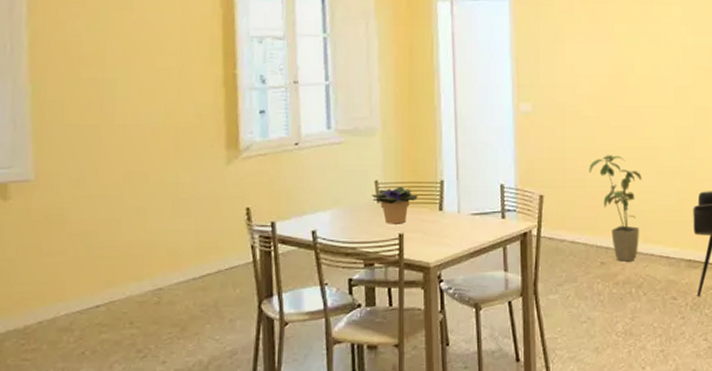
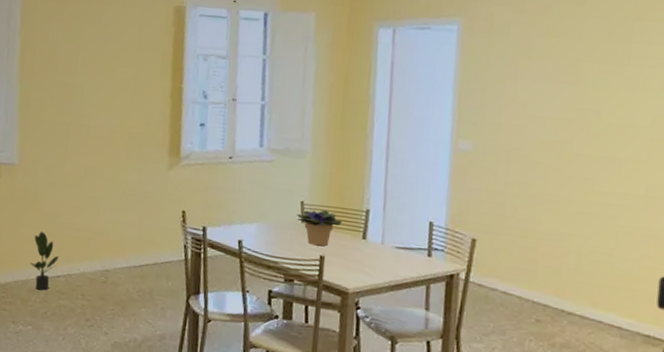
potted plant: none [58,256,96,327] -> present [30,231,59,291]
house plant: present [589,155,642,262] -> none [532,206,597,325]

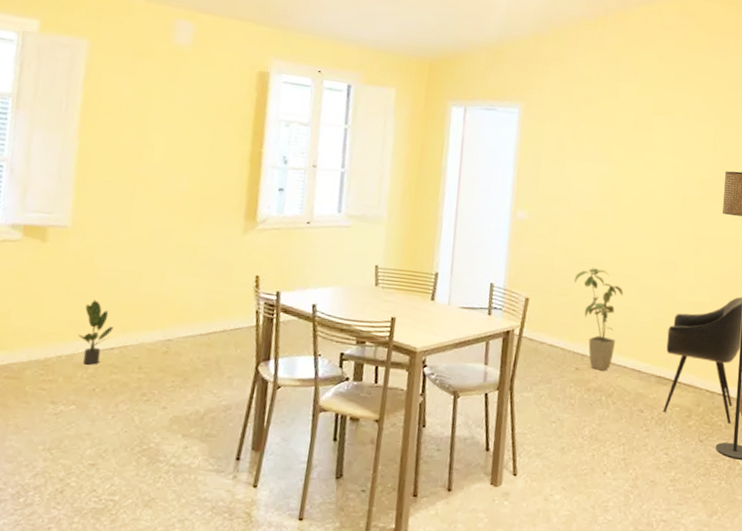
potted flower: present [296,209,342,247] -> none [370,273,413,309]
house plant: none [532,206,597,325] -> present [574,268,623,371]

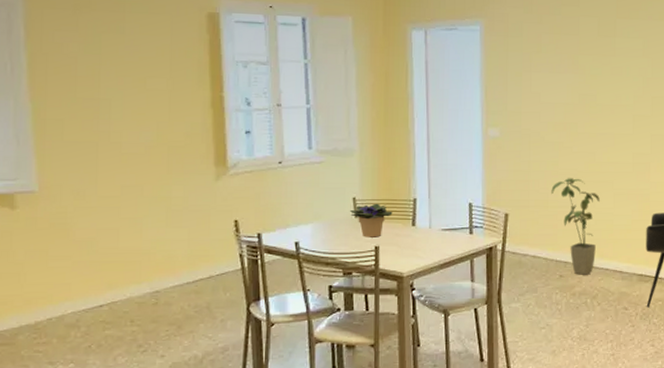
potted plant: present [78,300,114,365] -> none [65,261,99,324]
potted flower: none [370,273,413,309] -> present [349,203,393,237]

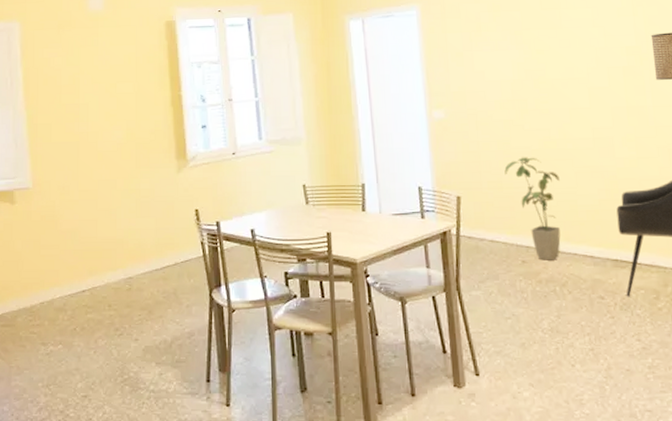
potted flower: present [349,203,393,237] -> none [300,189,342,224]

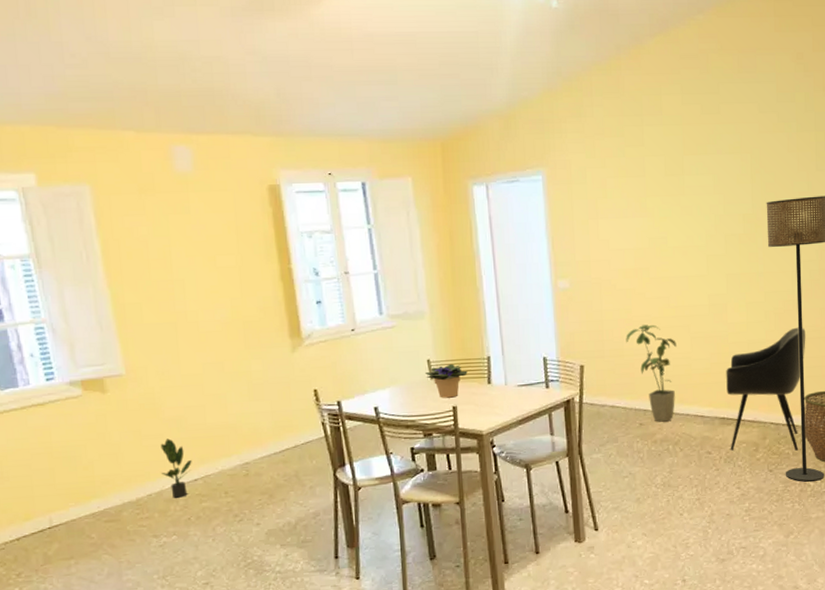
potted plant: none [54,249,82,308] -> present [160,438,192,498]
potted flower: none [300,189,342,224] -> present [424,363,468,398]

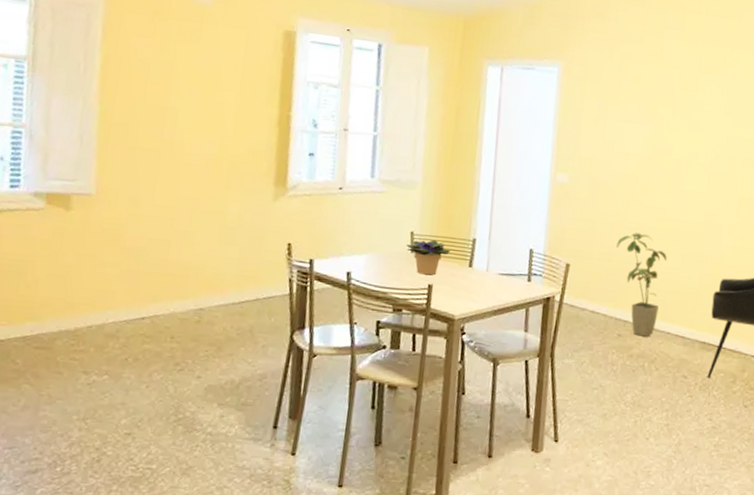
potted plant: present [160,438,192,498] -> none [108,269,144,335]

